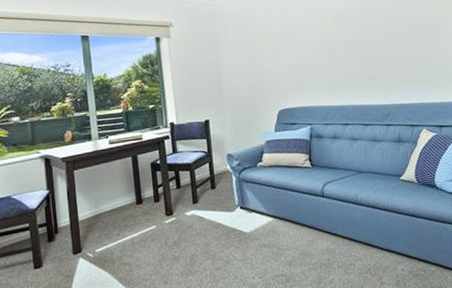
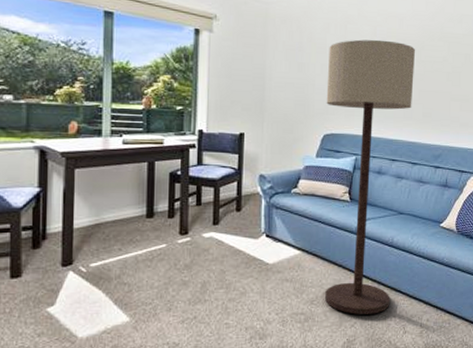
floor lamp: none [272,17,364,271] -> present [325,39,416,315]

